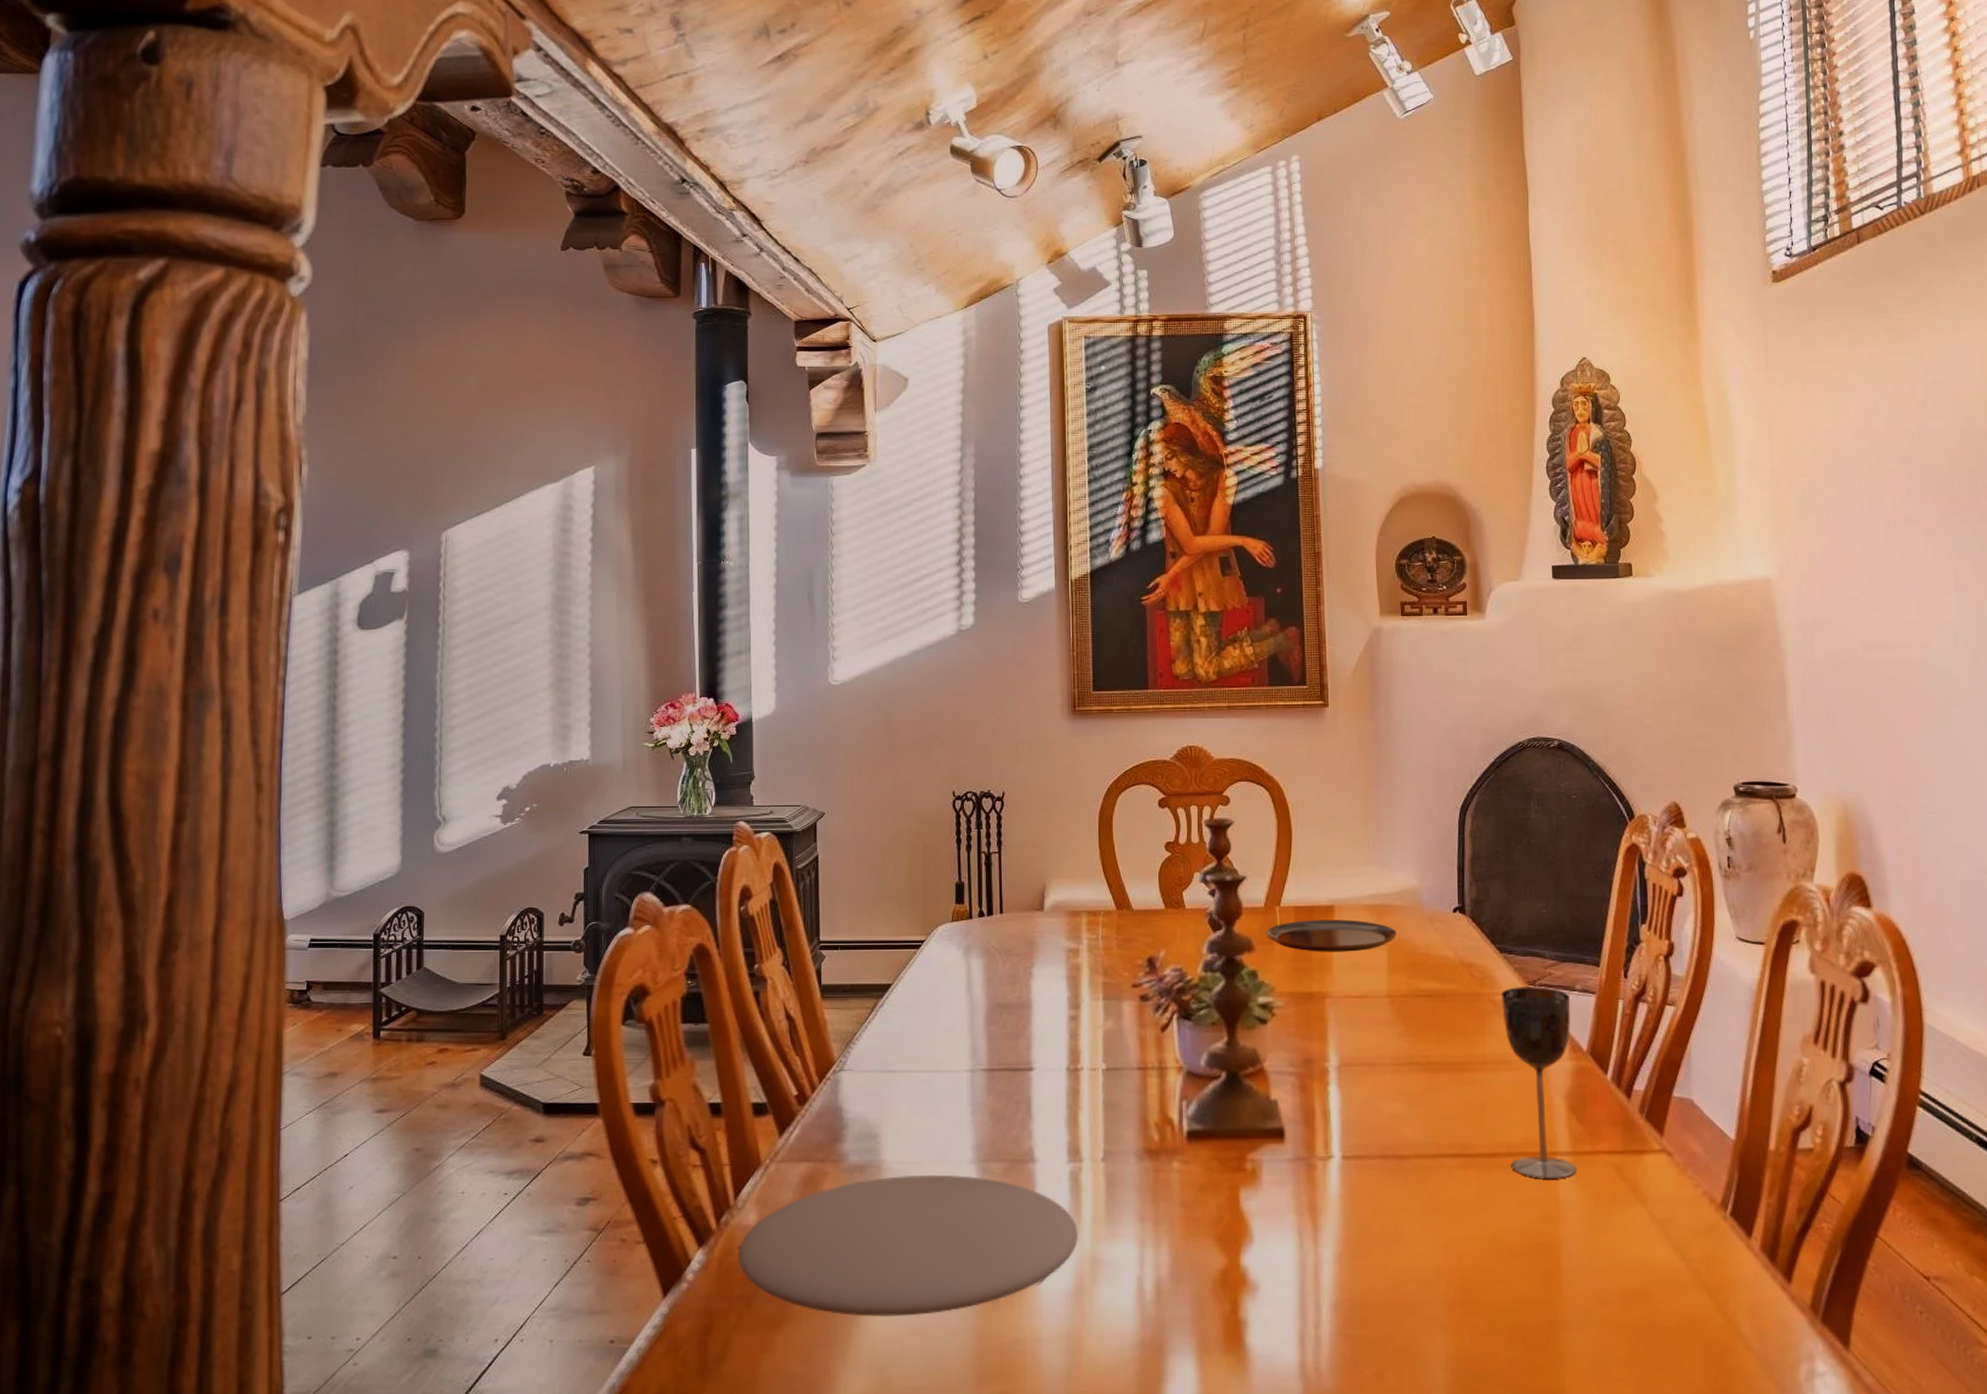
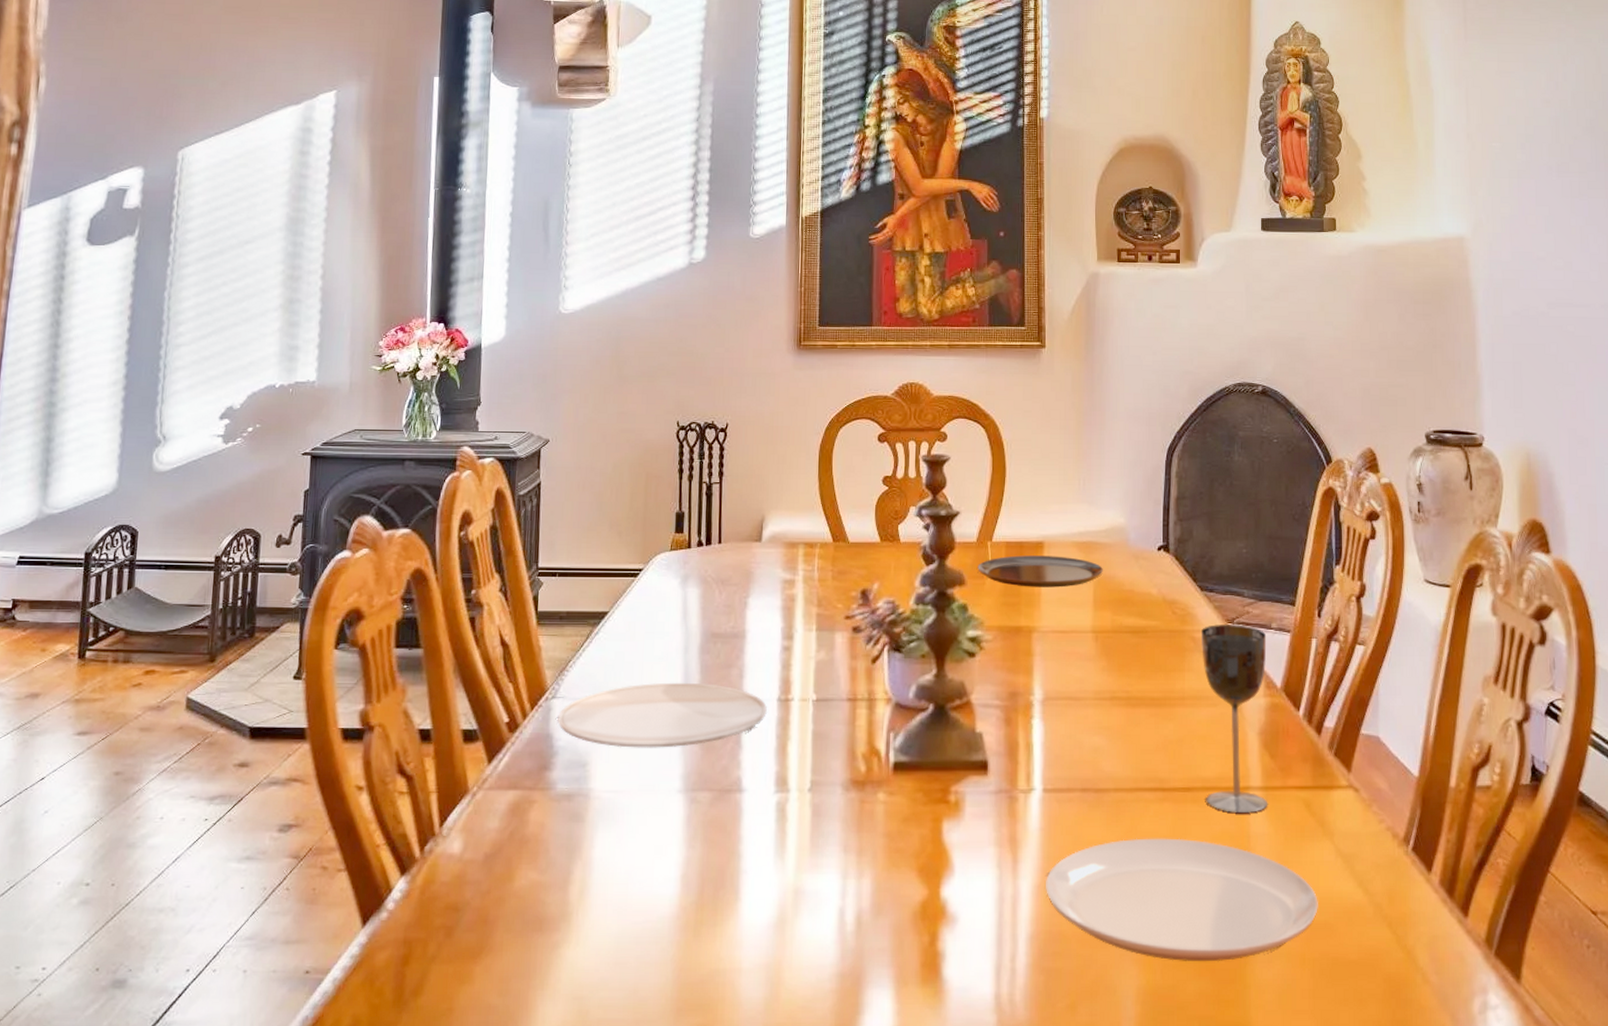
placemat: present [737,1174,1079,1317] -> none [440,803,783,947]
plate: none [846,1053,1056,1120] -> present [557,682,767,748]
plate: none [1348,1204,1633,1329] -> present [1046,838,1318,962]

